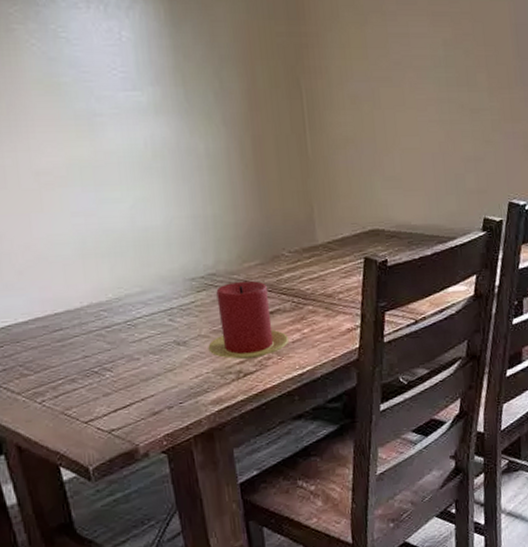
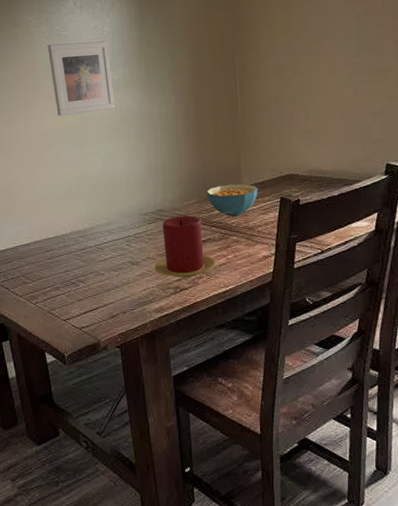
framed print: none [39,48,144,148] -> present [47,41,115,116]
cereal bowl: none [272,240,337,281] -> present [206,184,258,216]

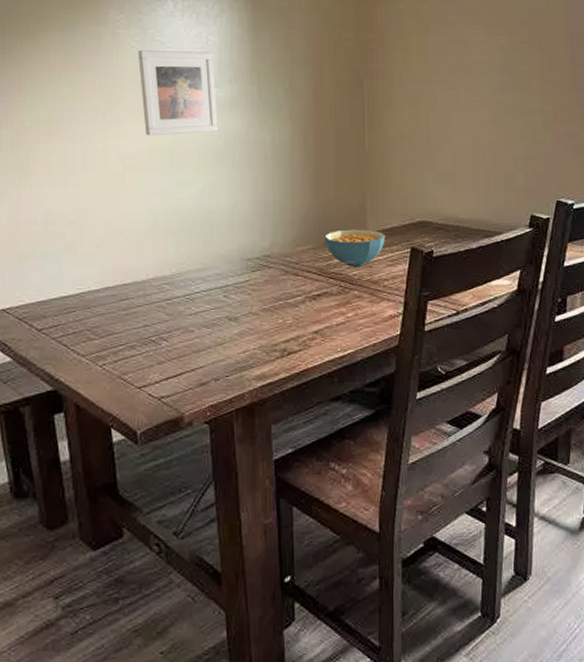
candle: present [154,216,217,277] -> none [257,265,334,338]

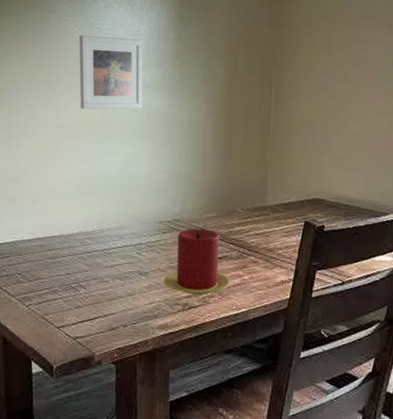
candle: none [257,265,334,338] -> present [163,229,231,295]
cereal bowl: present [324,229,385,267] -> none [228,201,282,235]

